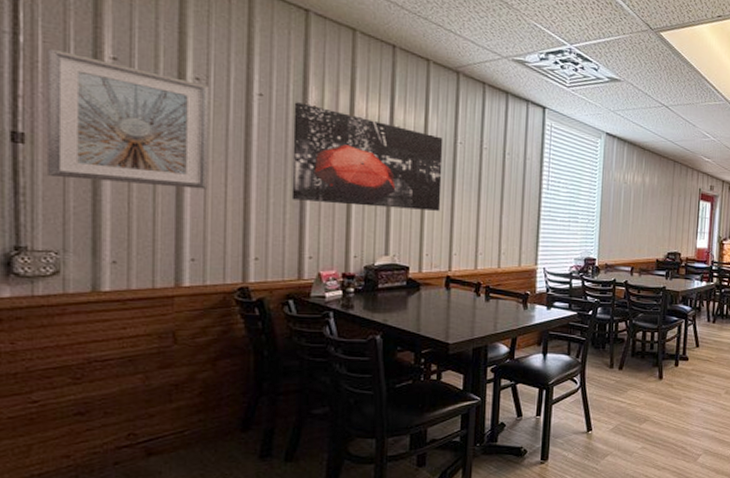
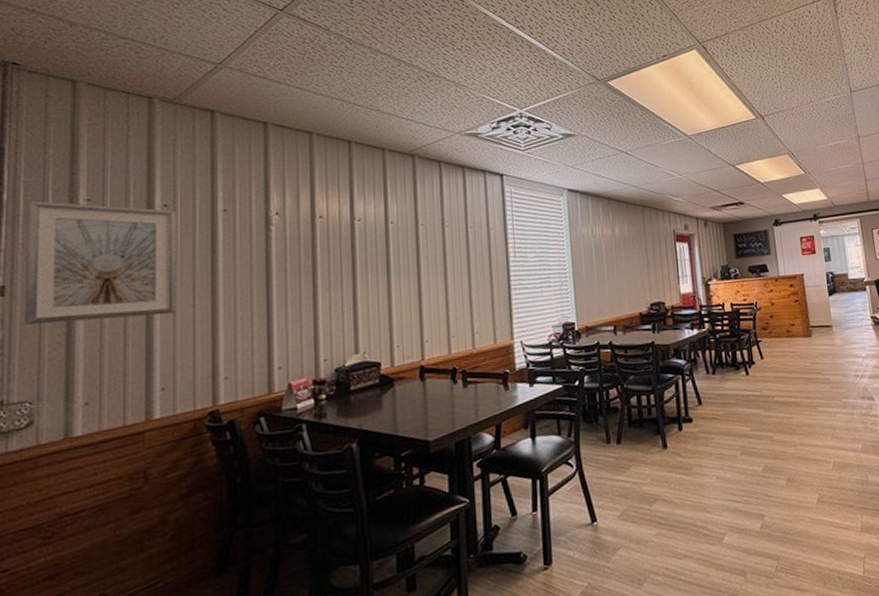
wall art: present [291,102,443,211] -> none [257,211,408,310]

